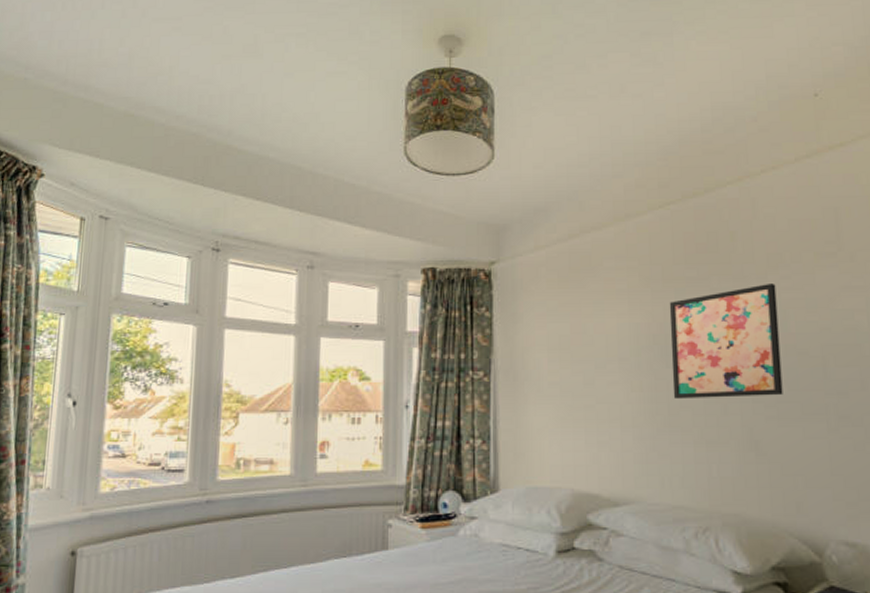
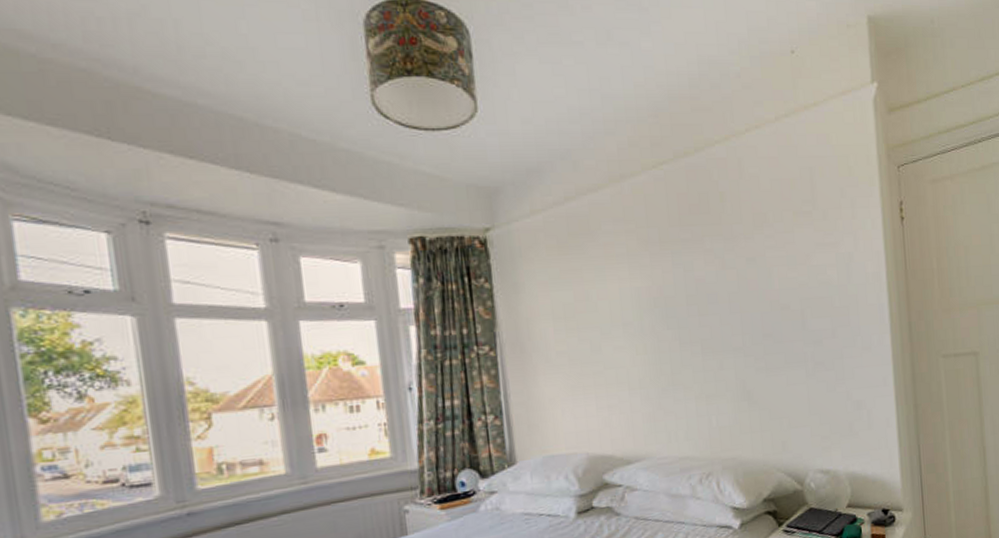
wall art: present [669,284,783,400] -> none [667,243,770,359]

